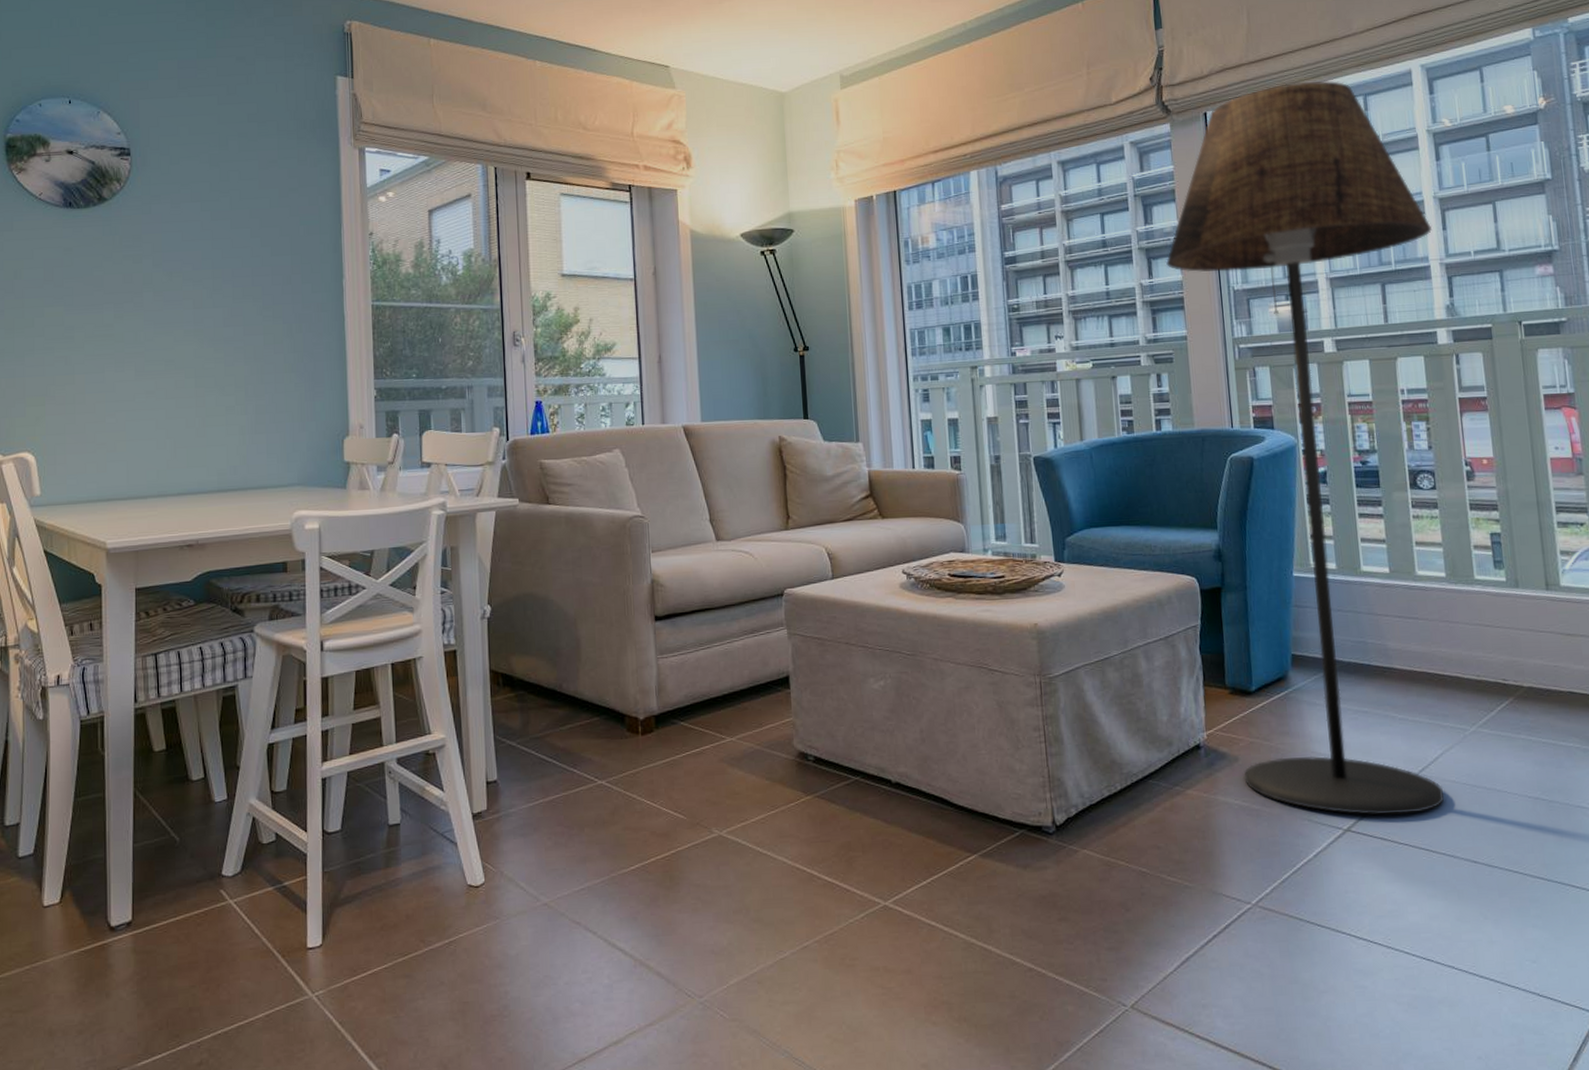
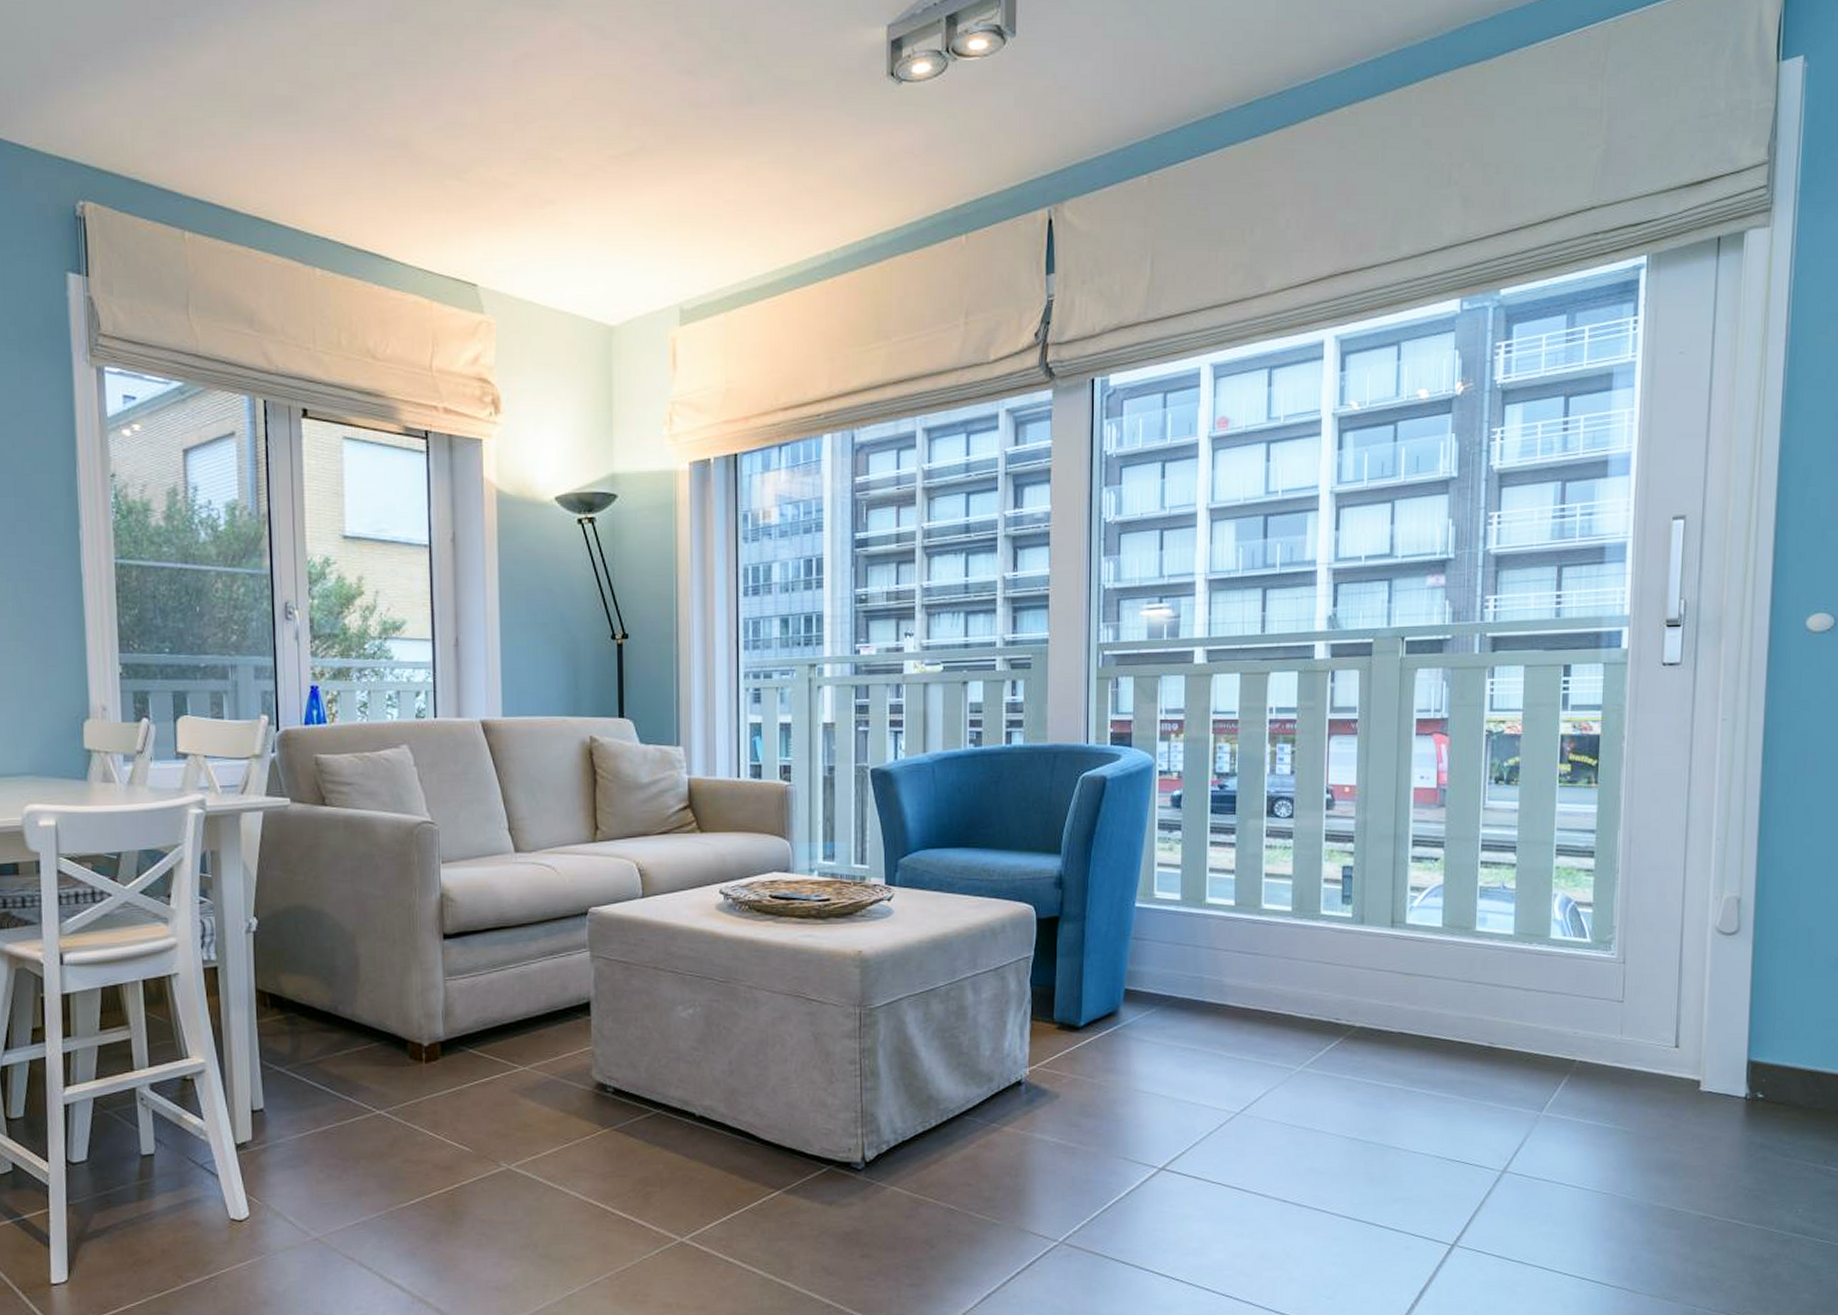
floor lamp: present [1166,80,1444,815] -> none [1034,348,1325,1154]

